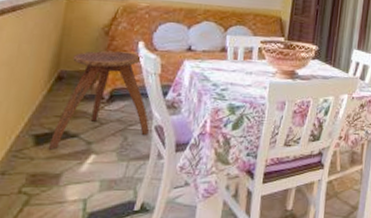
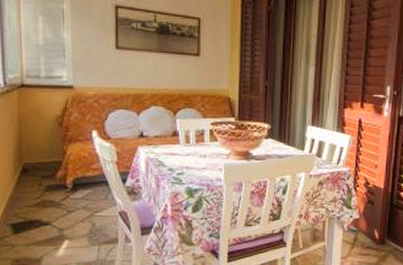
stool: present [48,50,150,150] -> none [25,141,115,237]

